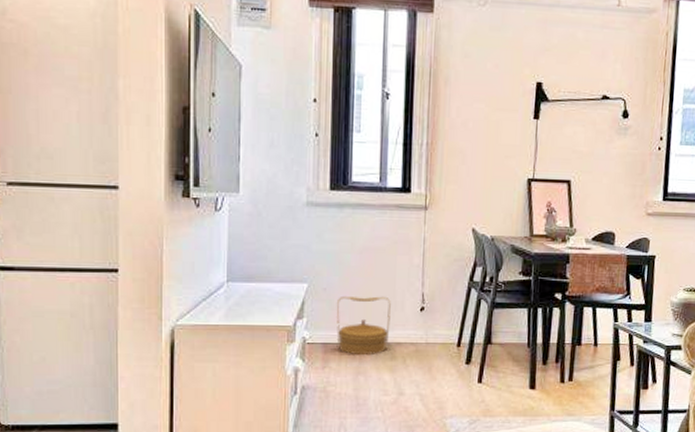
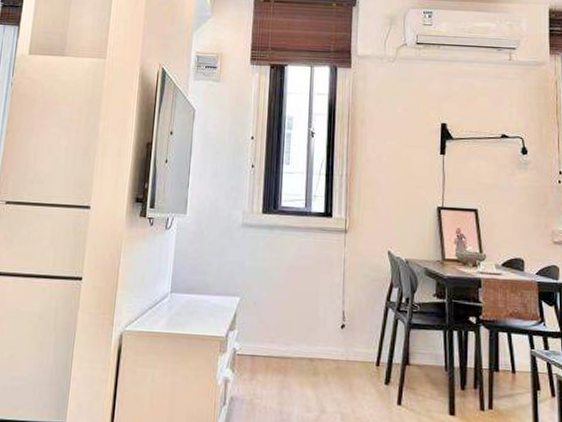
basket: present [336,295,391,354] -> none [264,310,314,369]

